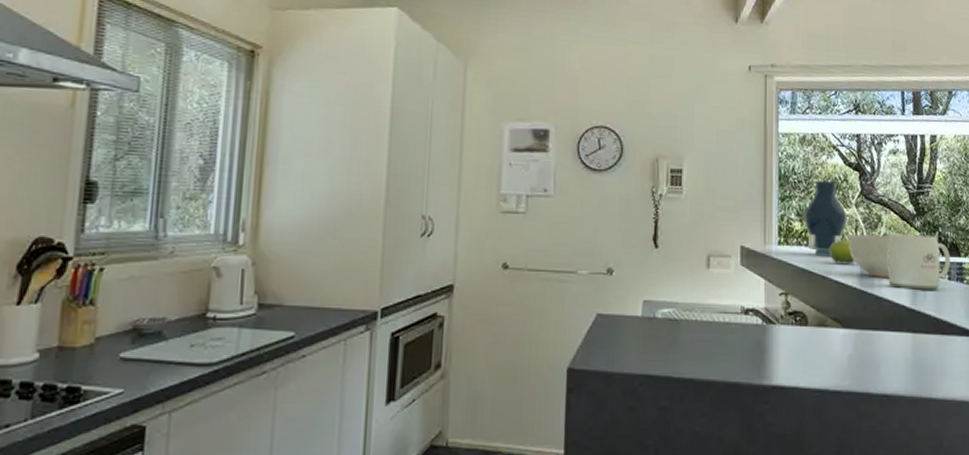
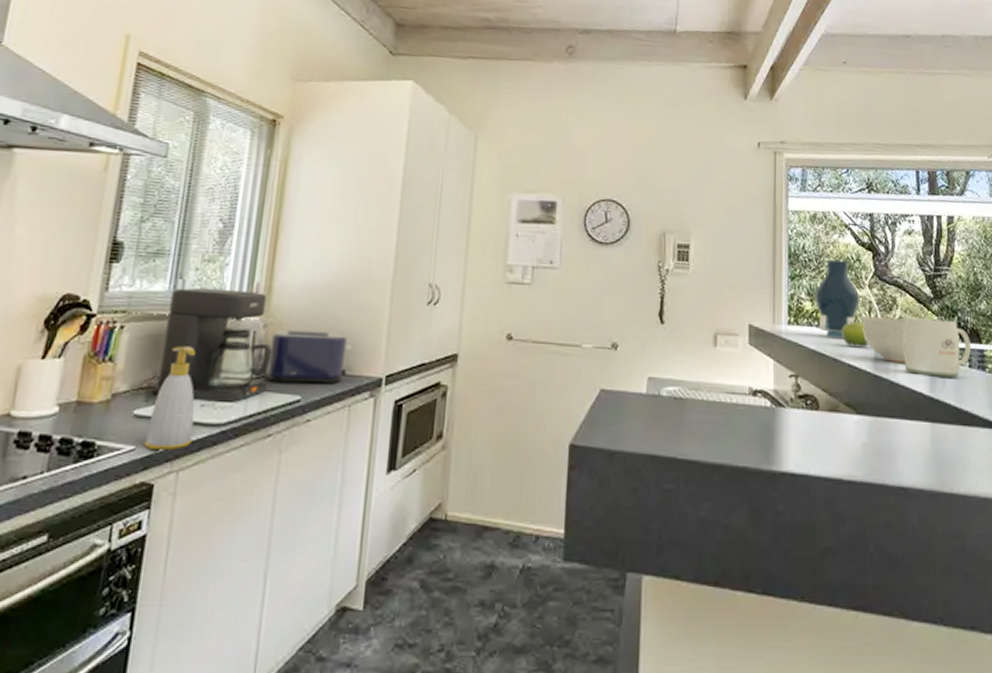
soap bottle: none [132,286,185,393] -> present [144,346,196,451]
coffee maker: none [141,226,262,341] -> present [155,287,272,402]
toaster: none [256,266,345,321] -> present [265,329,352,385]

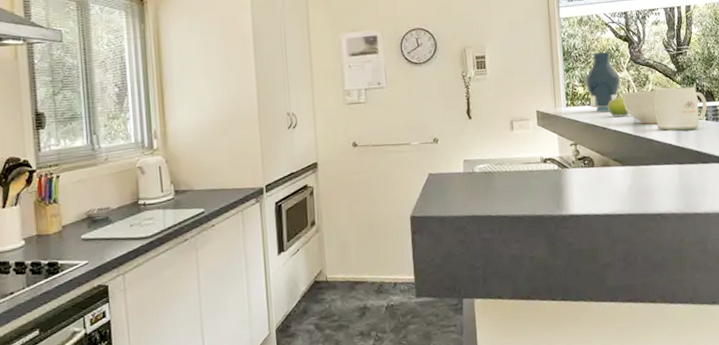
soap bottle: present [144,346,196,451] -> none [94,184,130,262]
coffee maker: present [155,287,272,402] -> none [90,137,176,223]
toaster: present [265,329,352,385] -> none [173,158,236,202]

